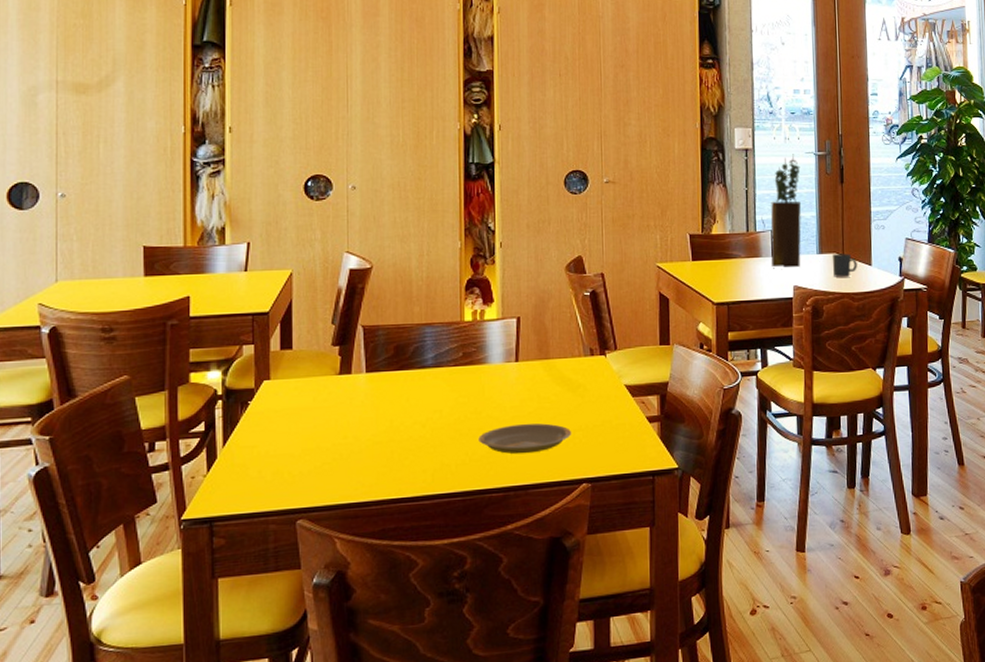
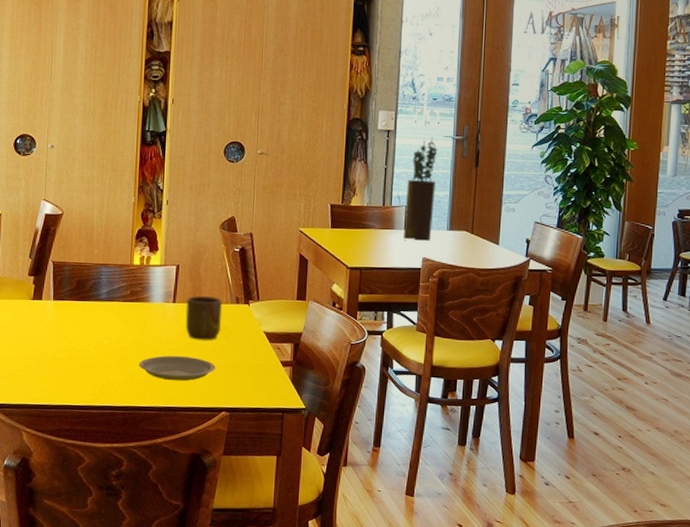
mug: none [531,350,575,402] -> present [185,296,223,340]
mug: present [832,253,857,277] -> none [461,231,485,254]

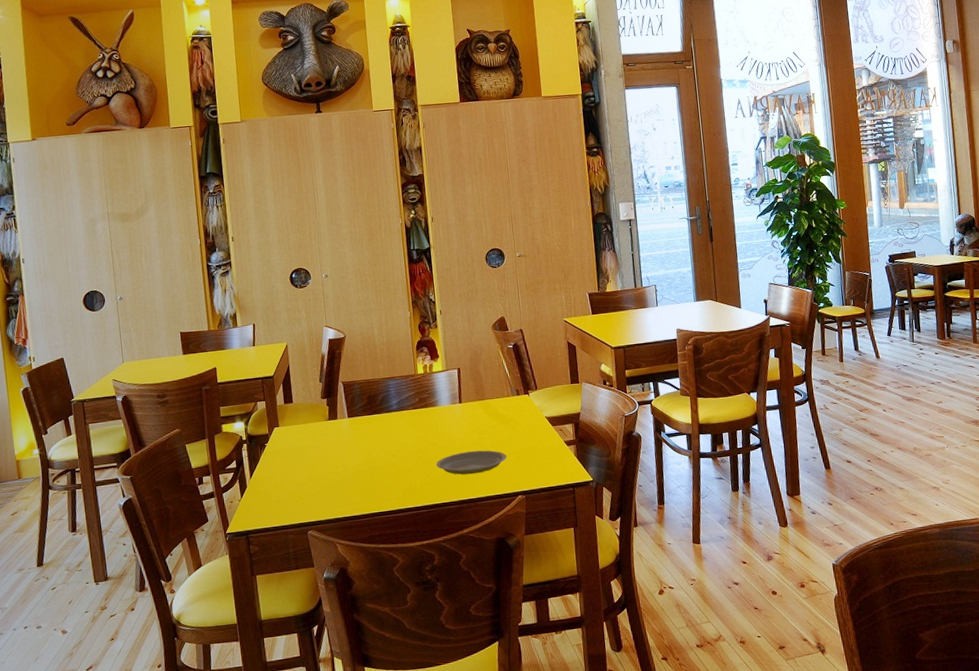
mug: present [185,296,223,340] -> none [471,392,507,433]
vase: present [403,137,438,243] -> none [653,220,681,317]

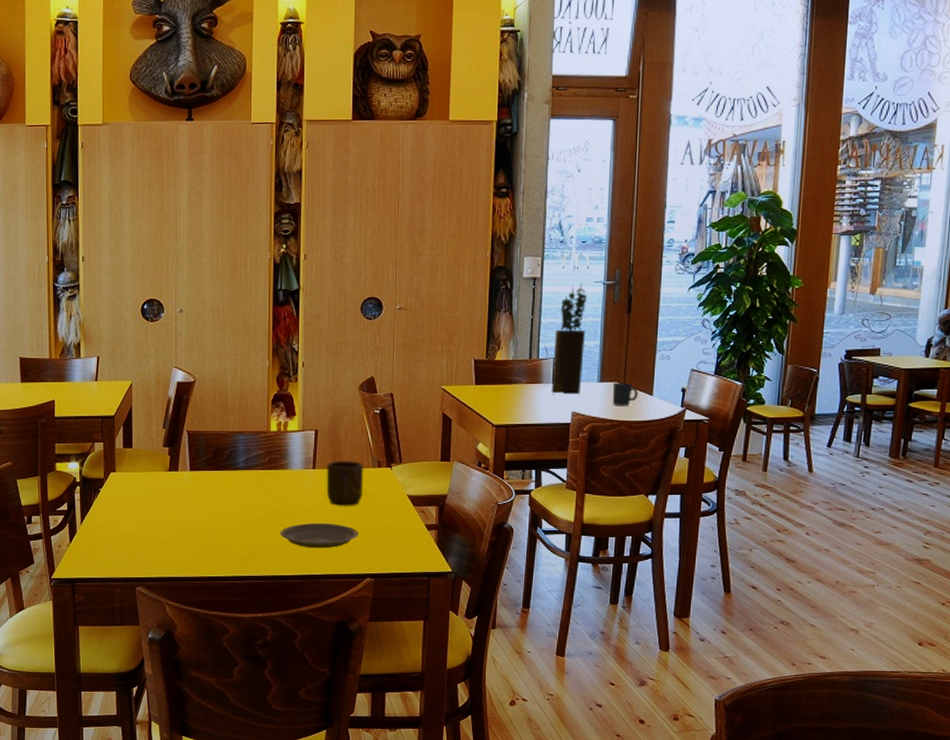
mug: none [471,392,507,433] -> present [326,461,364,506]
vase: none [653,220,681,317] -> present [551,283,588,397]
mug: none [707,299,729,320] -> present [612,383,638,405]

